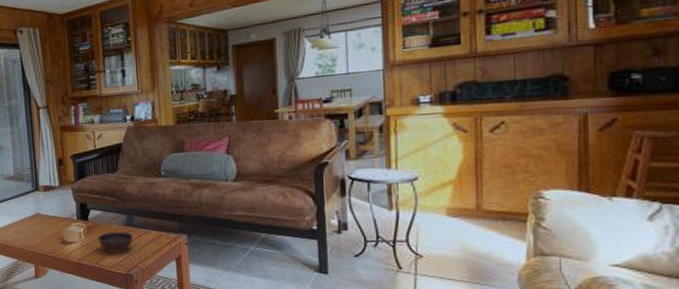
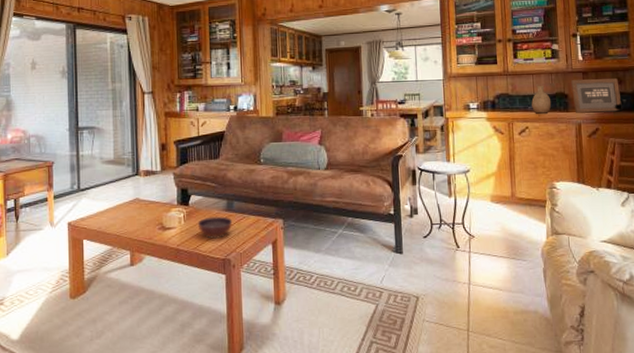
decorative vase: none [511,66,542,106] -> present [531,85,552,115]
picture frame: none [575,49,659,100] -> present [571,78,623,113]

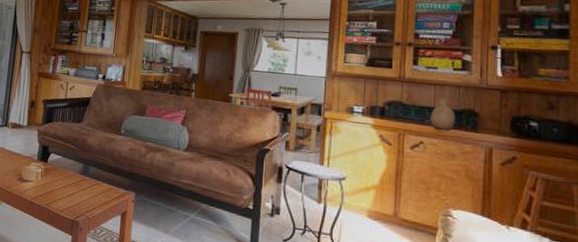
bowl: present [197,216,233,238] -> none [53,177,87,199]
picture frame: present [571,78,623,113] -> none [484,96,551,142]

